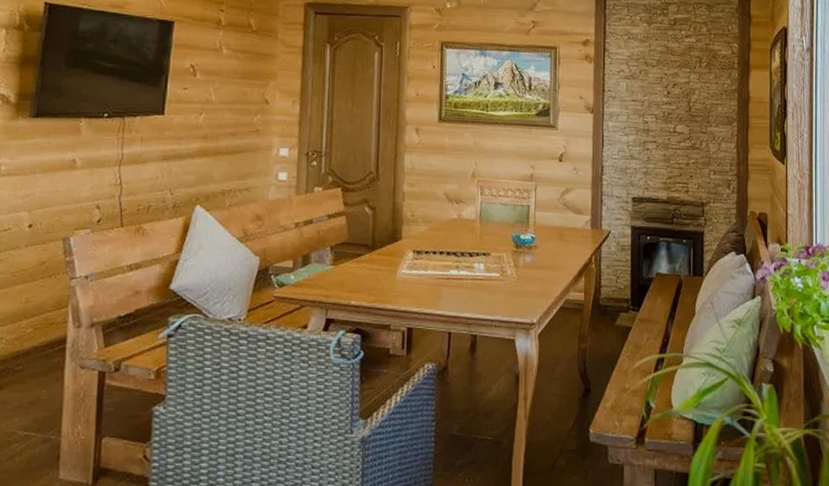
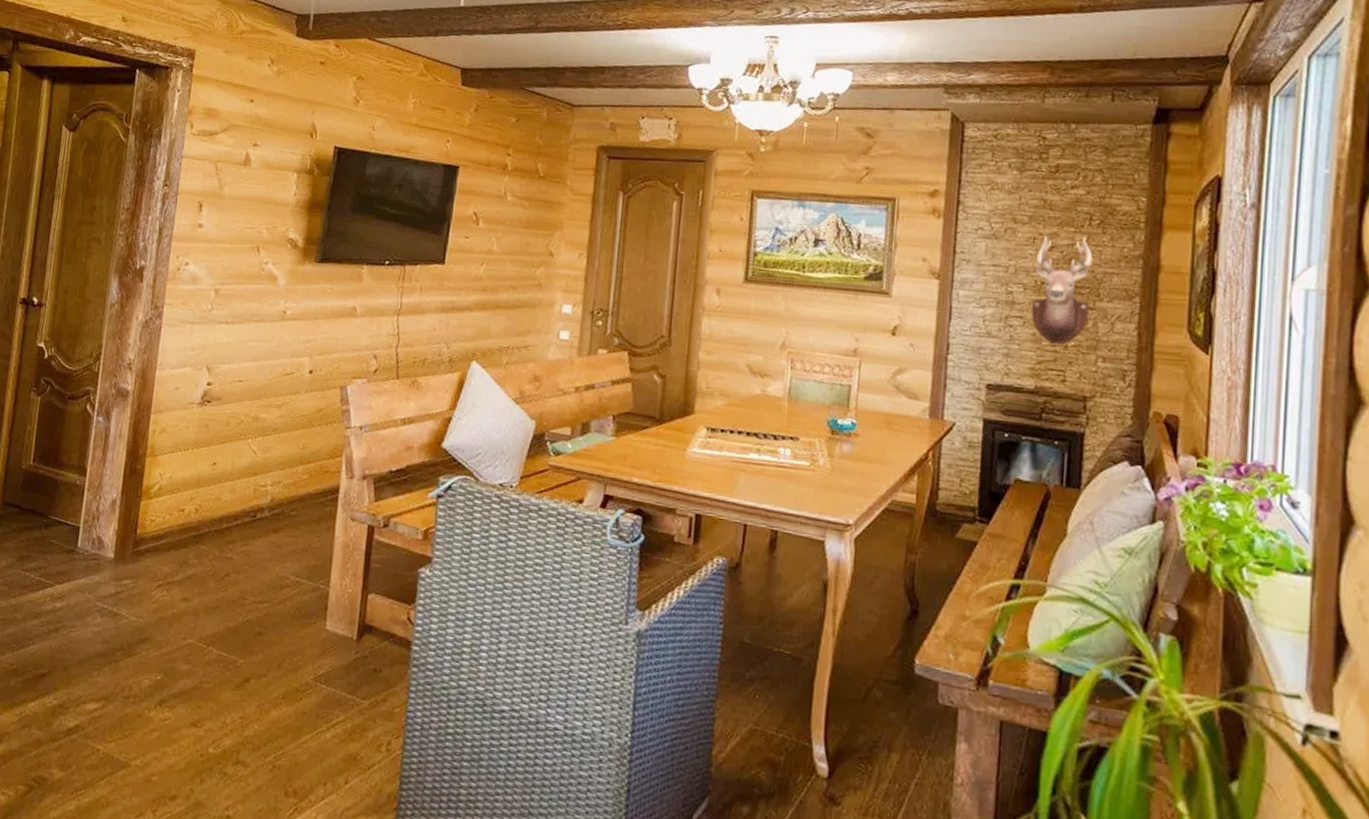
mounted trophy: none [661,75,703,163] -> present [1031,235,1093,346]

